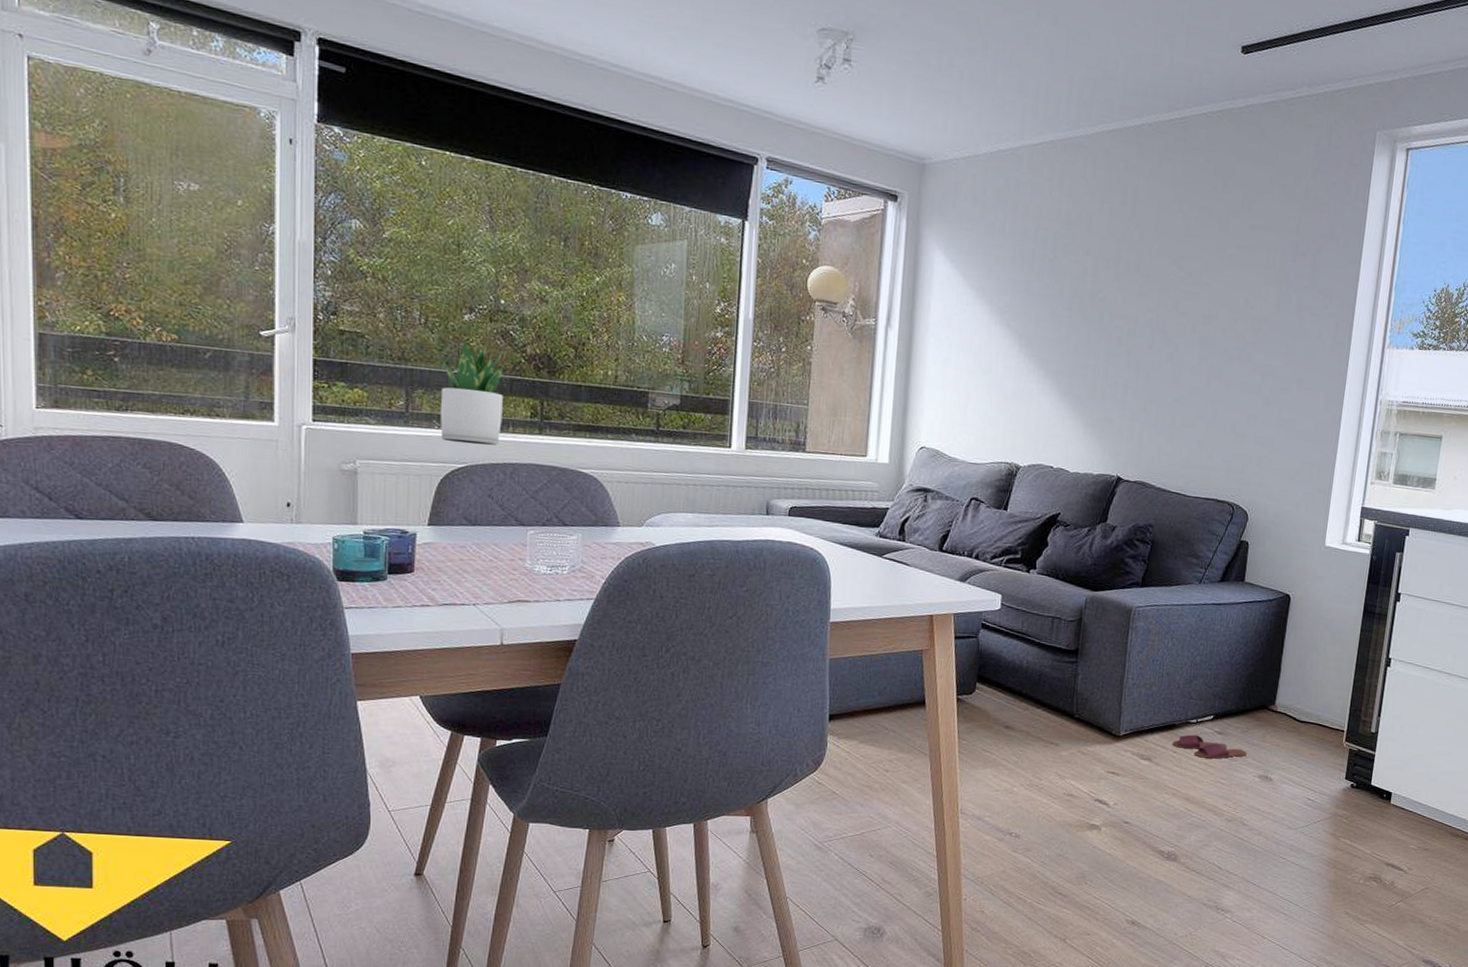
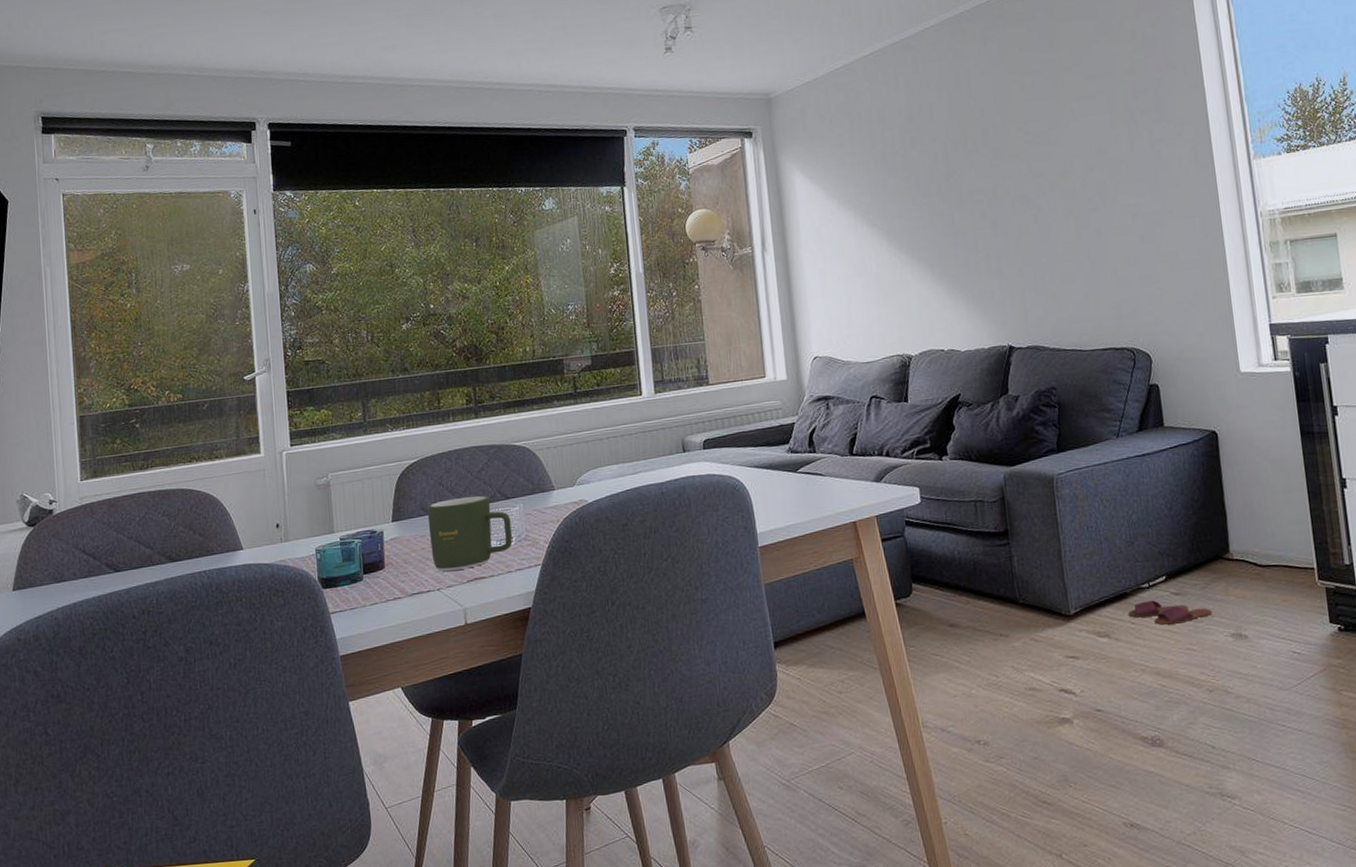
planter: present [439,341,506,446] -> none [389,345,444,441]
mug: none [470,513,566,589] -> present [427,495,512,571]

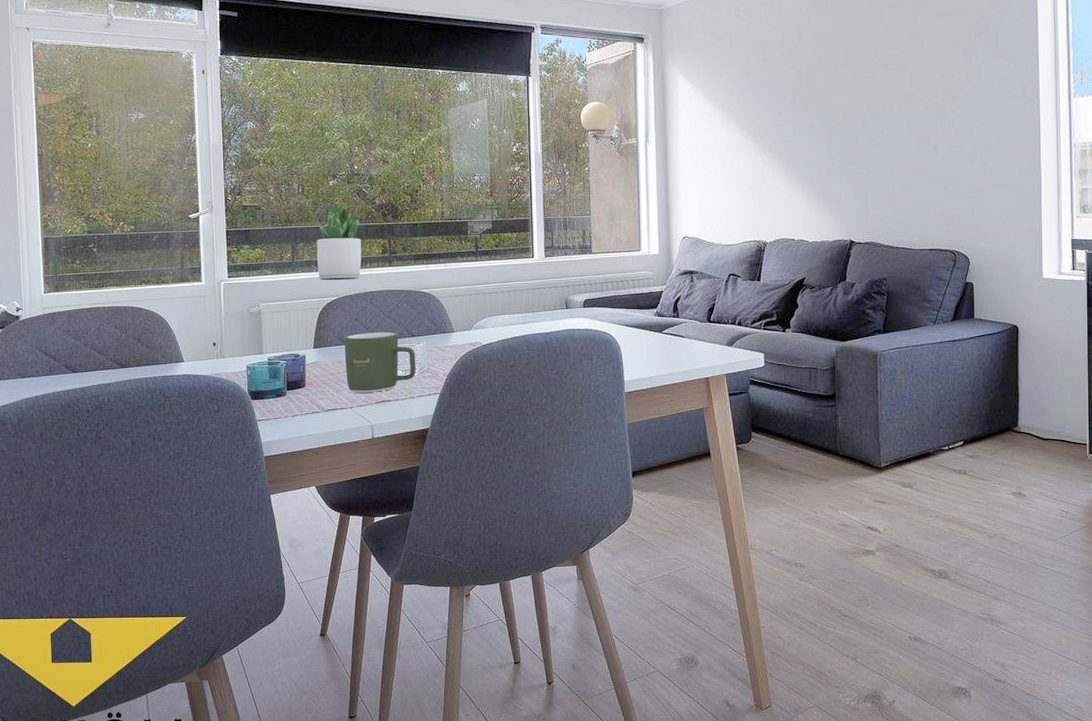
planter: none [389,345,444,441] -> present [316,201,362,281]
slippers: present [1128,600,1212,625] -> none [929,460,999,481]

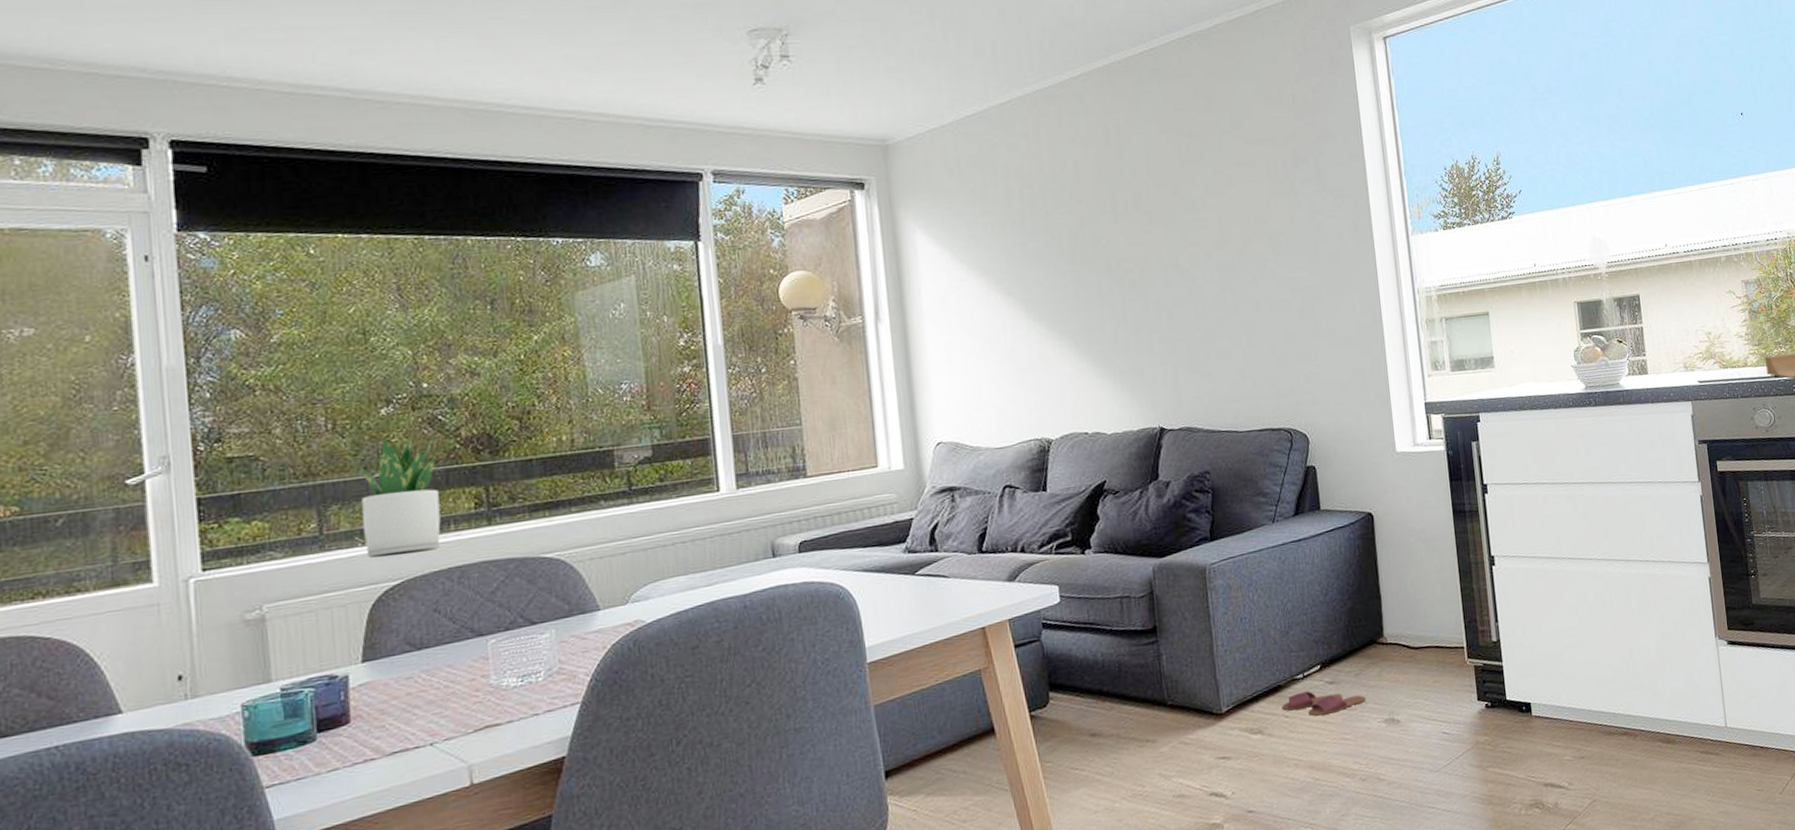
mug: present [344,331,416,393] -> none [415,621,540,721]
slippers: none [929,460,999,481] -> present [1281,691,1366,716]

